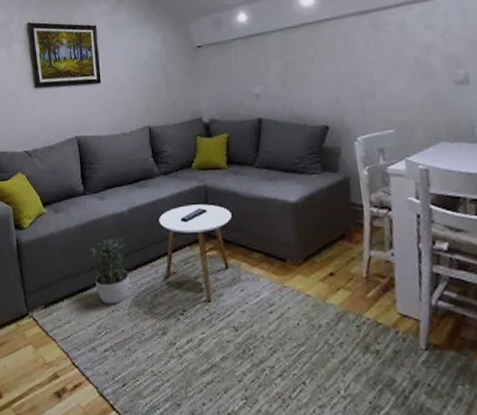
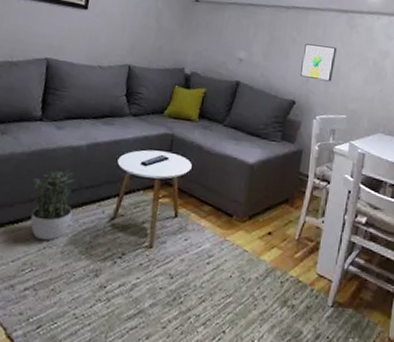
wall art: none [325,56,367,98] -> present [299,43,337,82]

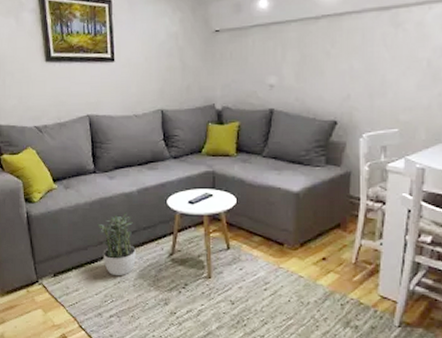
wall art: present [299,43,337,82] -> none [338,53,380,94]

